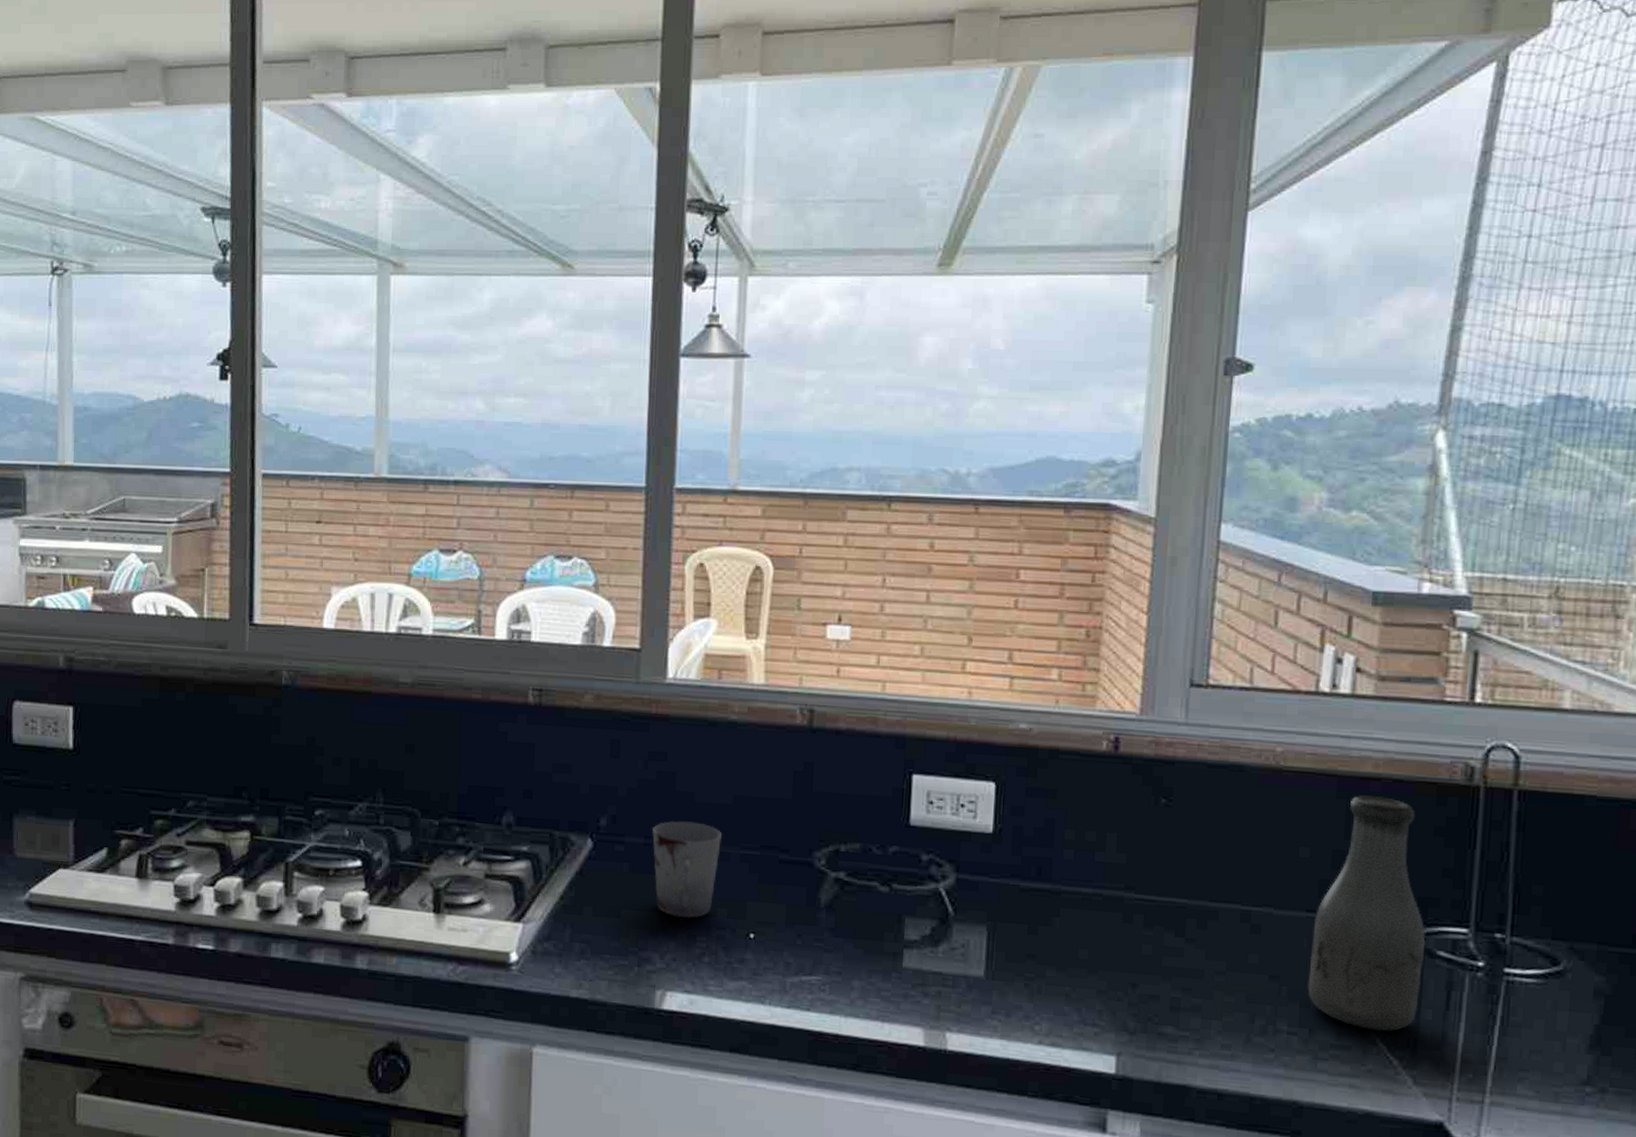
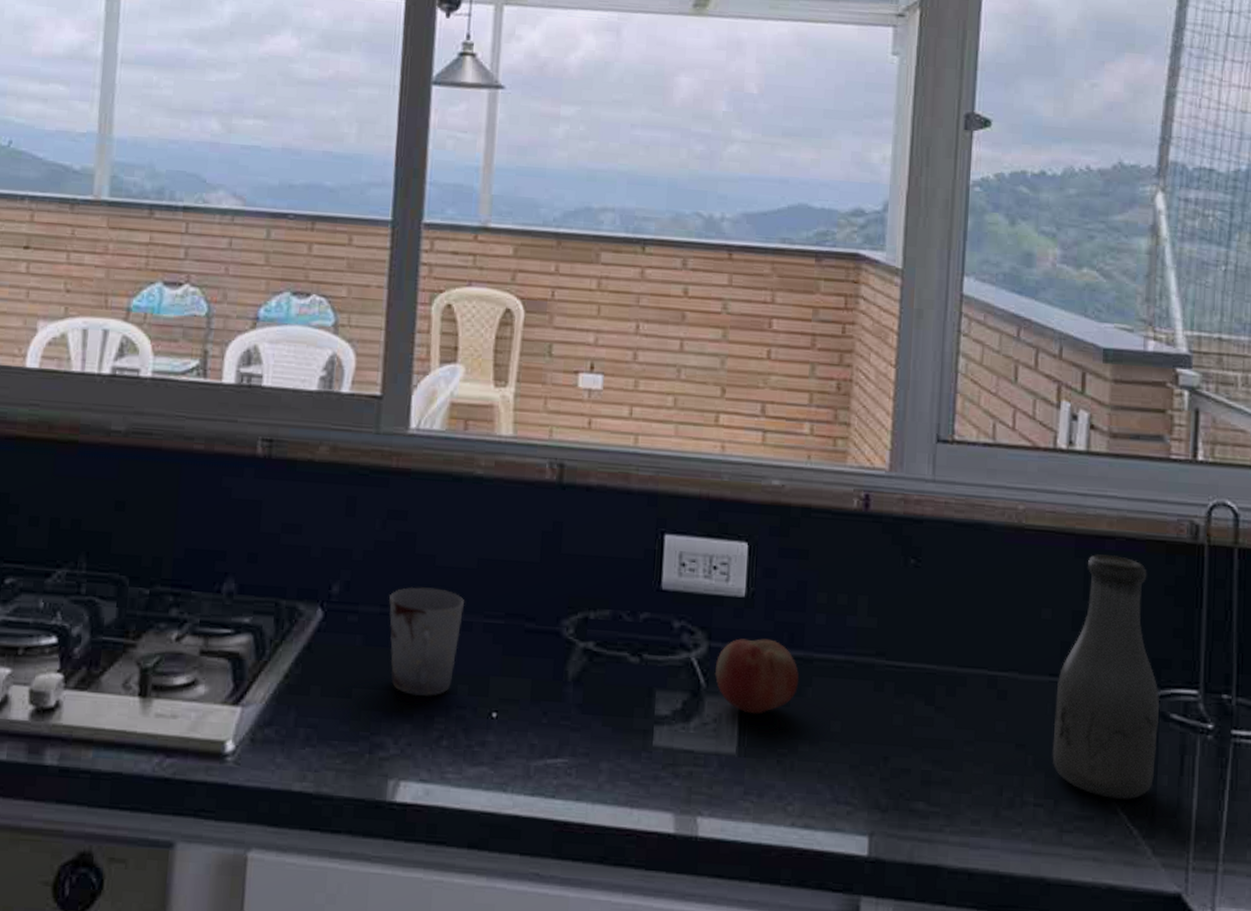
fruit: none [962,871,1046,941] -> present [714,638,799,714]

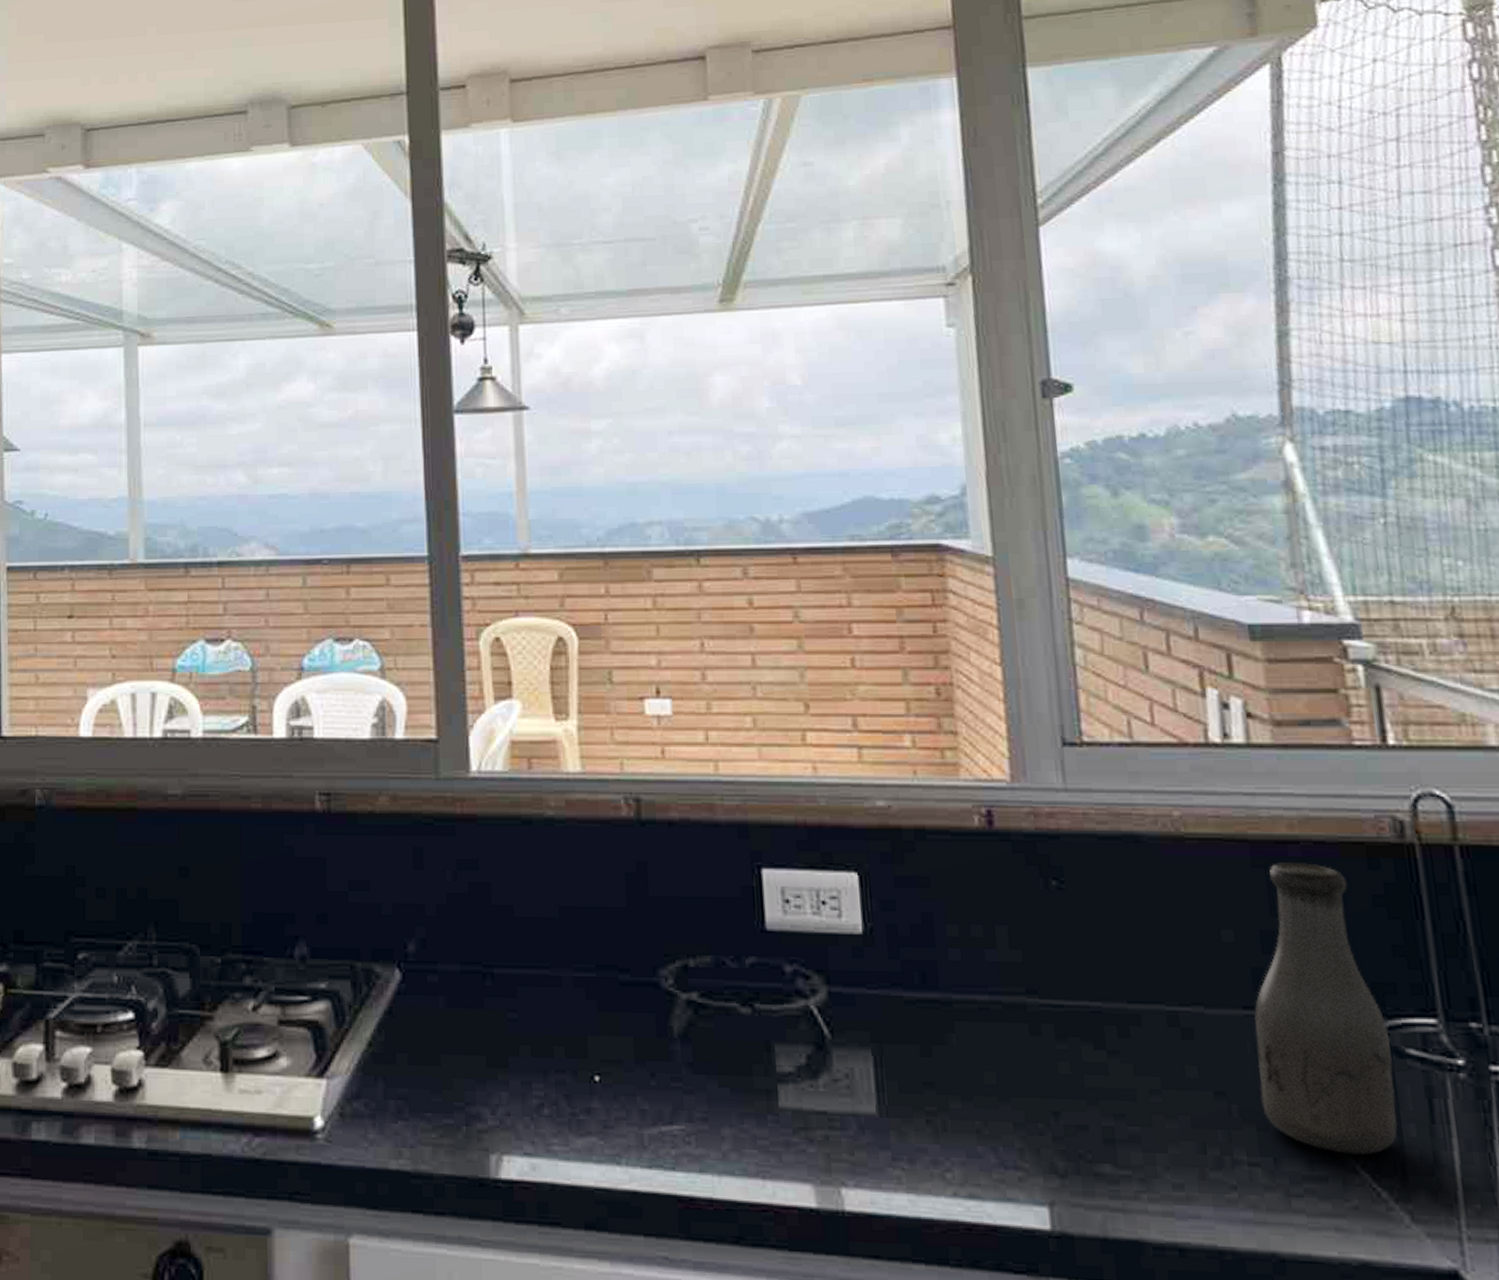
cup: present [389,586,465,697] -> none [469,941,551,1061]
fruit: present [714,638,799,714] -> none [839,980,939,1067]

